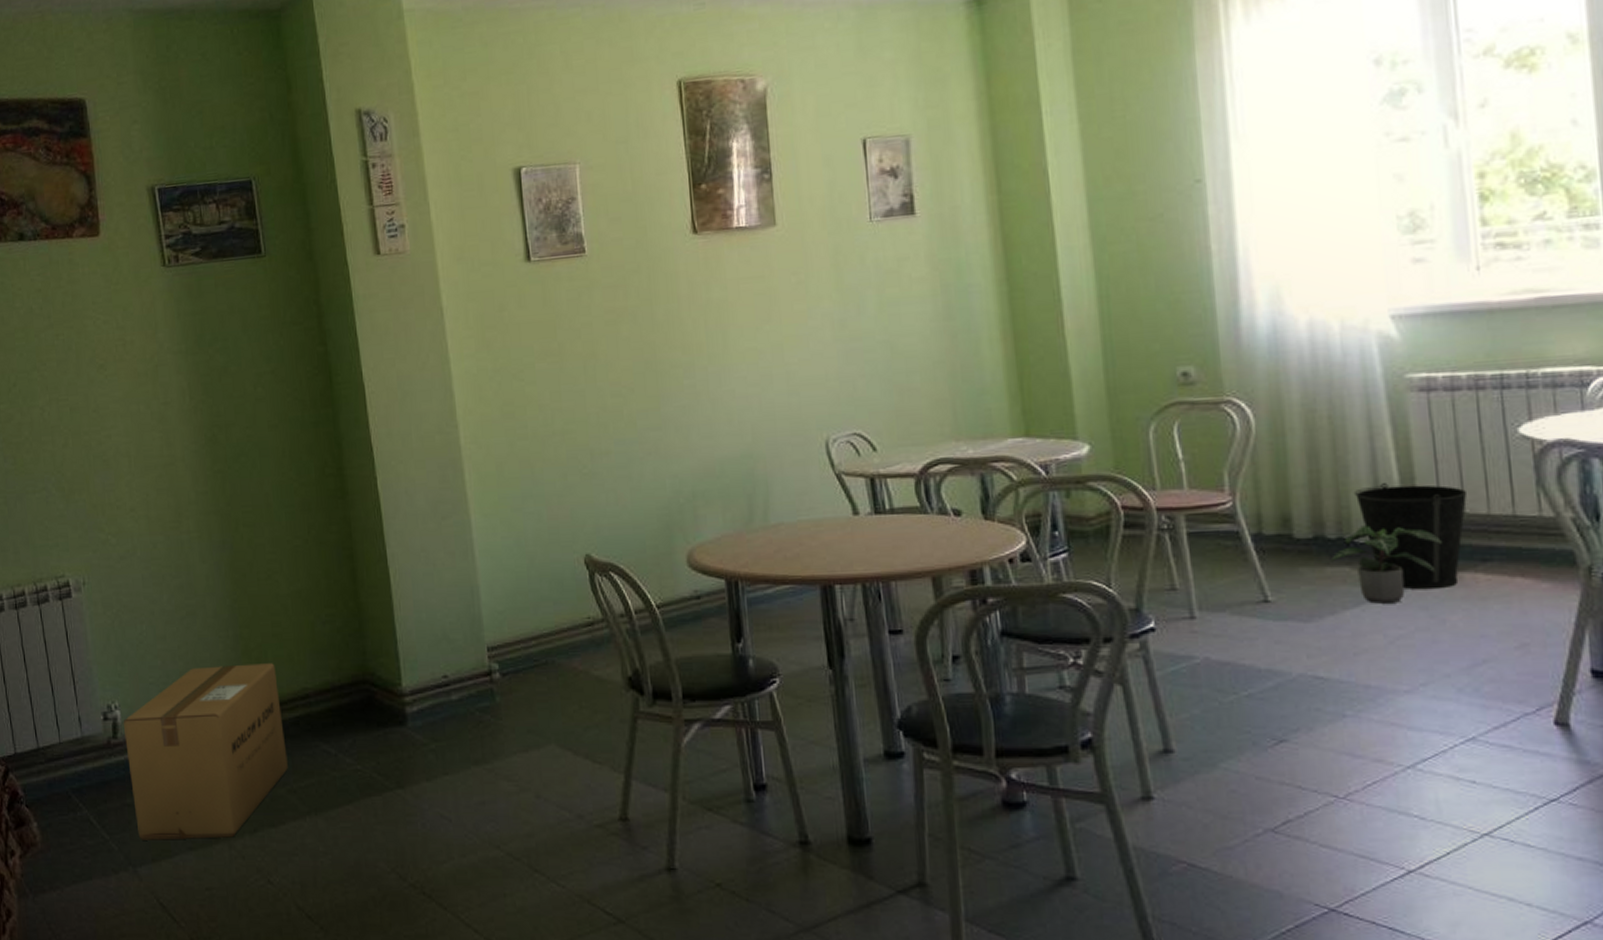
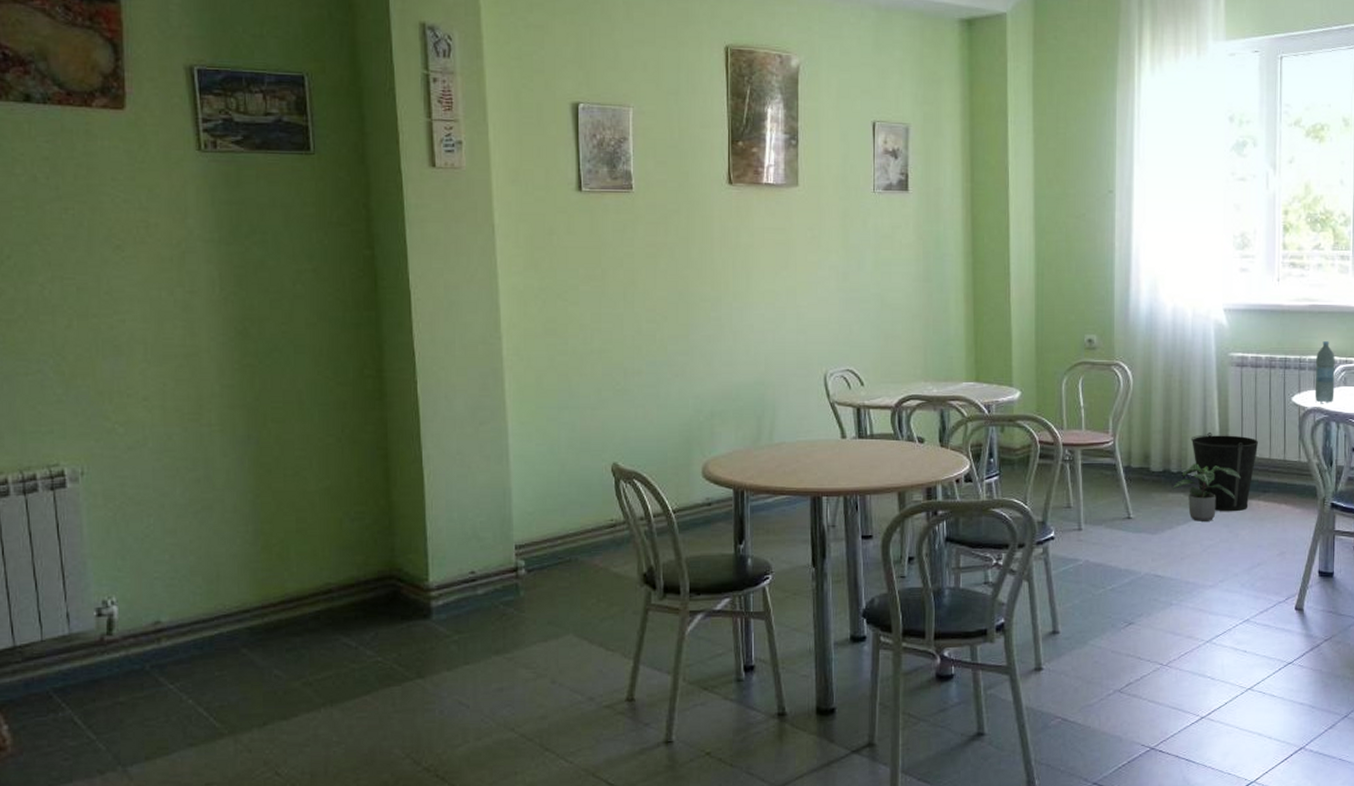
box: present [123,663,288,840] -> none [120,558,305,739]
water bottle: none [1555,344,1593,433] -> present [1314,340,1335,403]

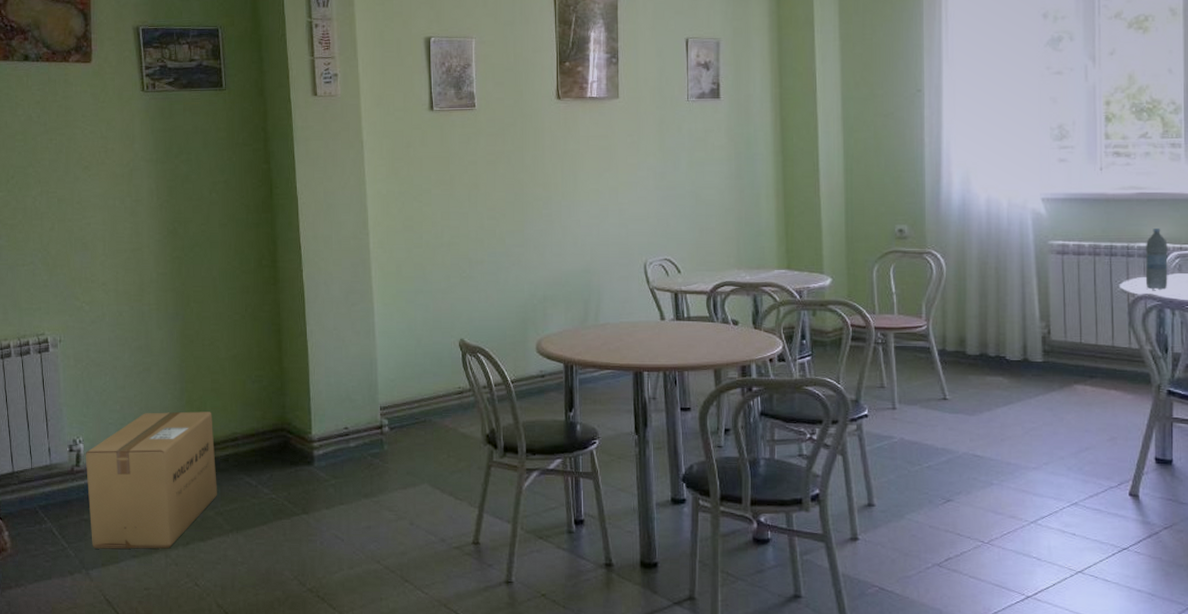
box: none [120,558,305,739] -> present [85,411,217,549]
potted plant: present [1173,463,1241,521] -> none [991,348,1064,405]
bucket: present [1190,433,1259,511] -> none [1009,318,1084,395]

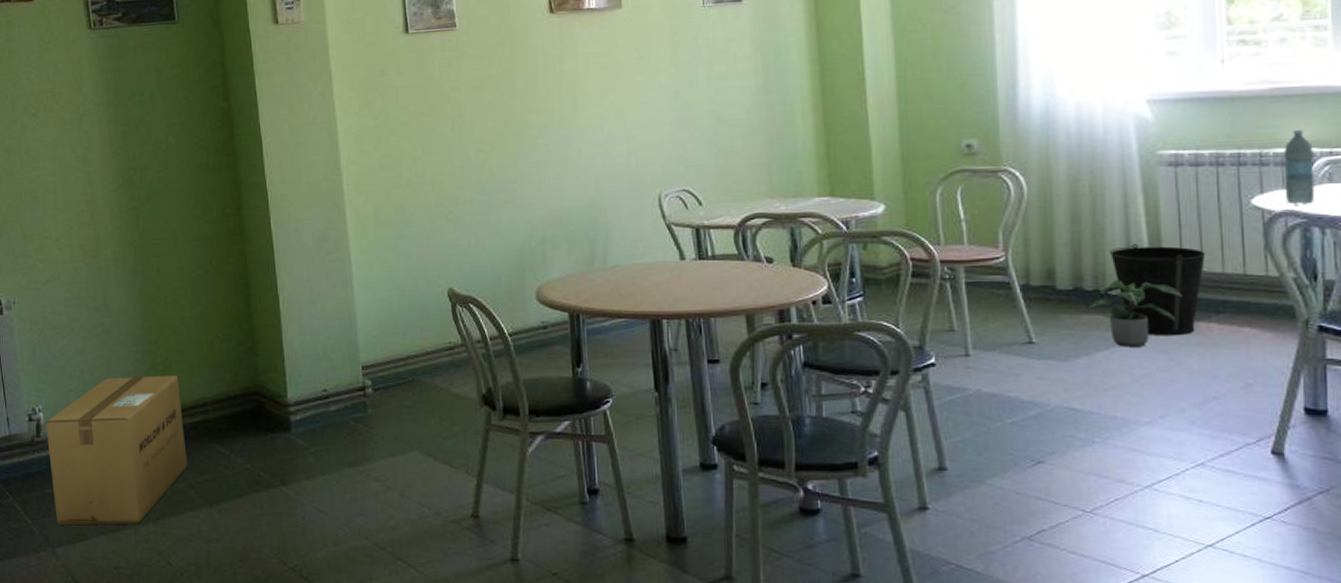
potted plant: none [991,348,1064,405] -> present [1088,280,1182,347]
bucket: none [1009,318,1084,395] -> present [1109,244,1206,335]

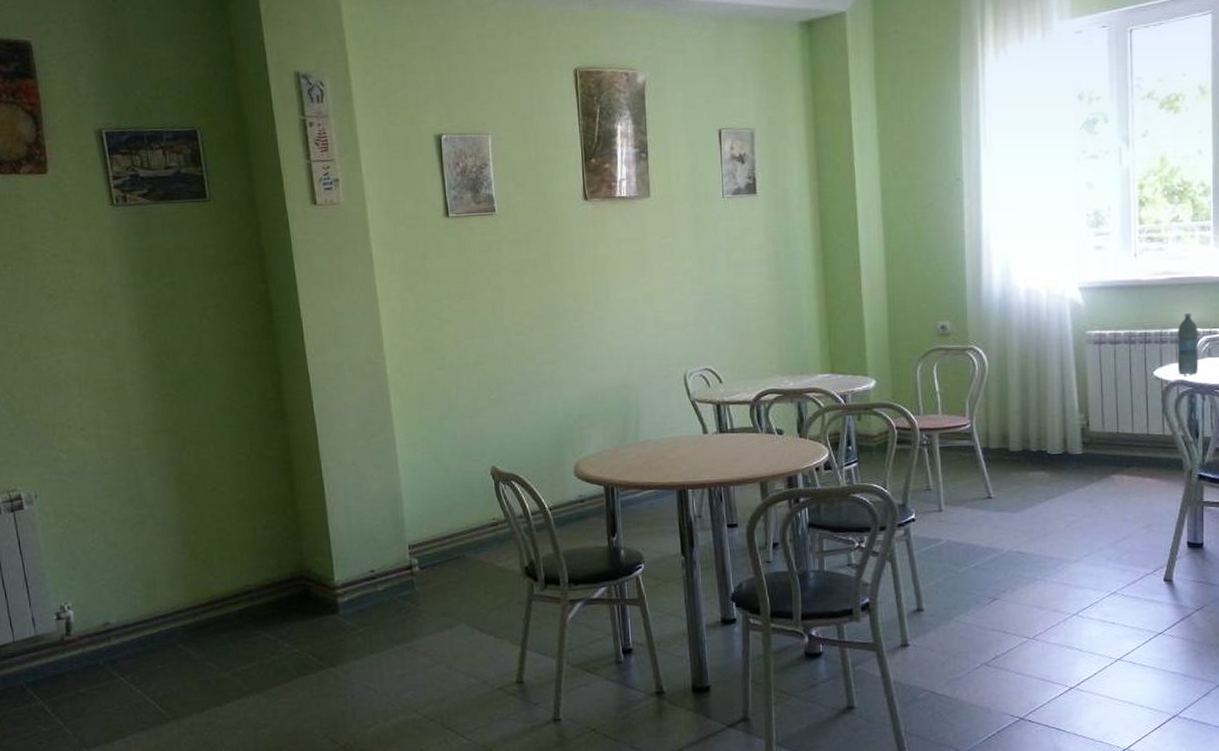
box: present [45,375,187,526] -> none [76,564,232,724]
potted plant: present [1088,280,1182,347] -> none [1033,441,1103,498]
bucket: present [1109,244,1206,335] -> none [1049,411,1121,487]

